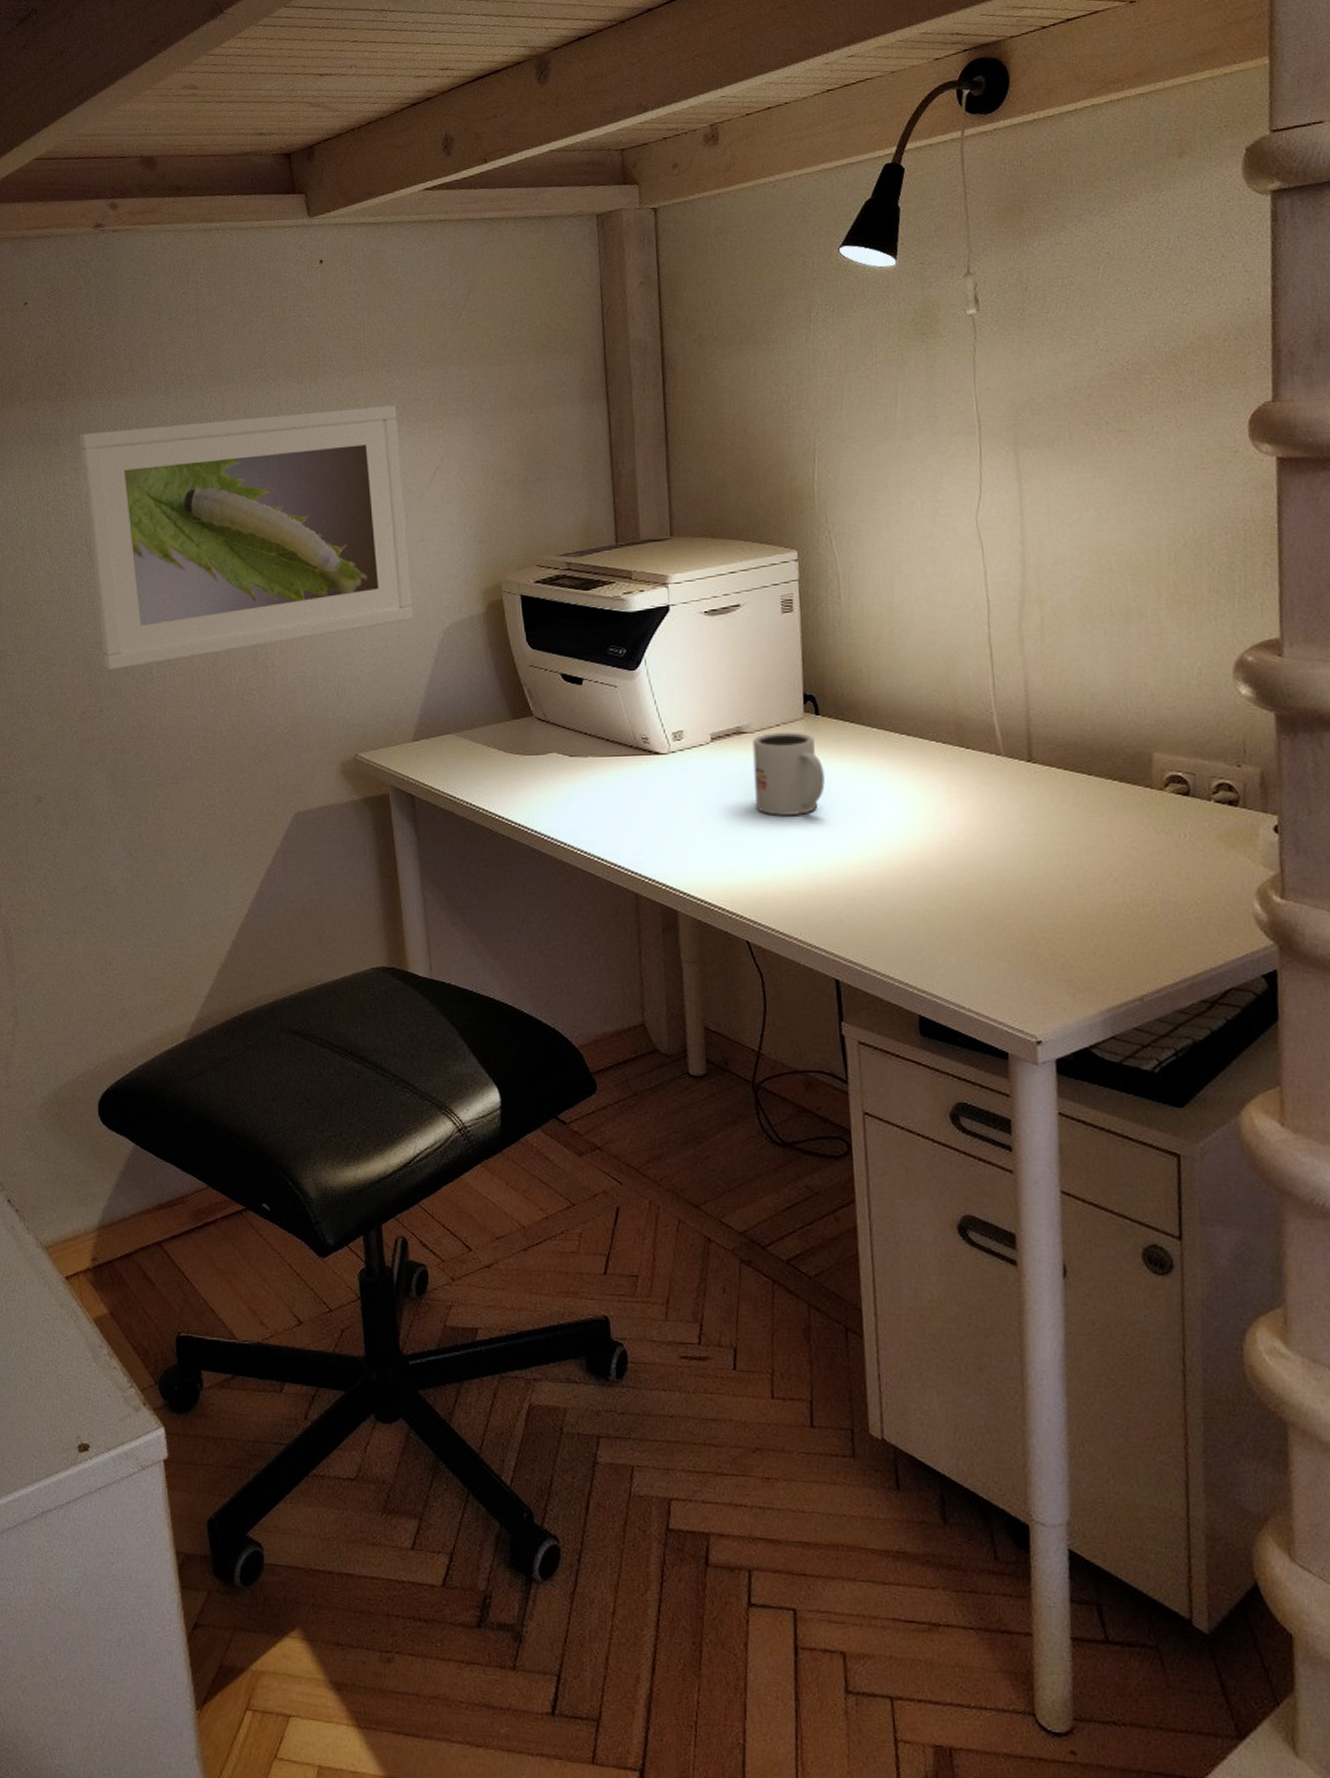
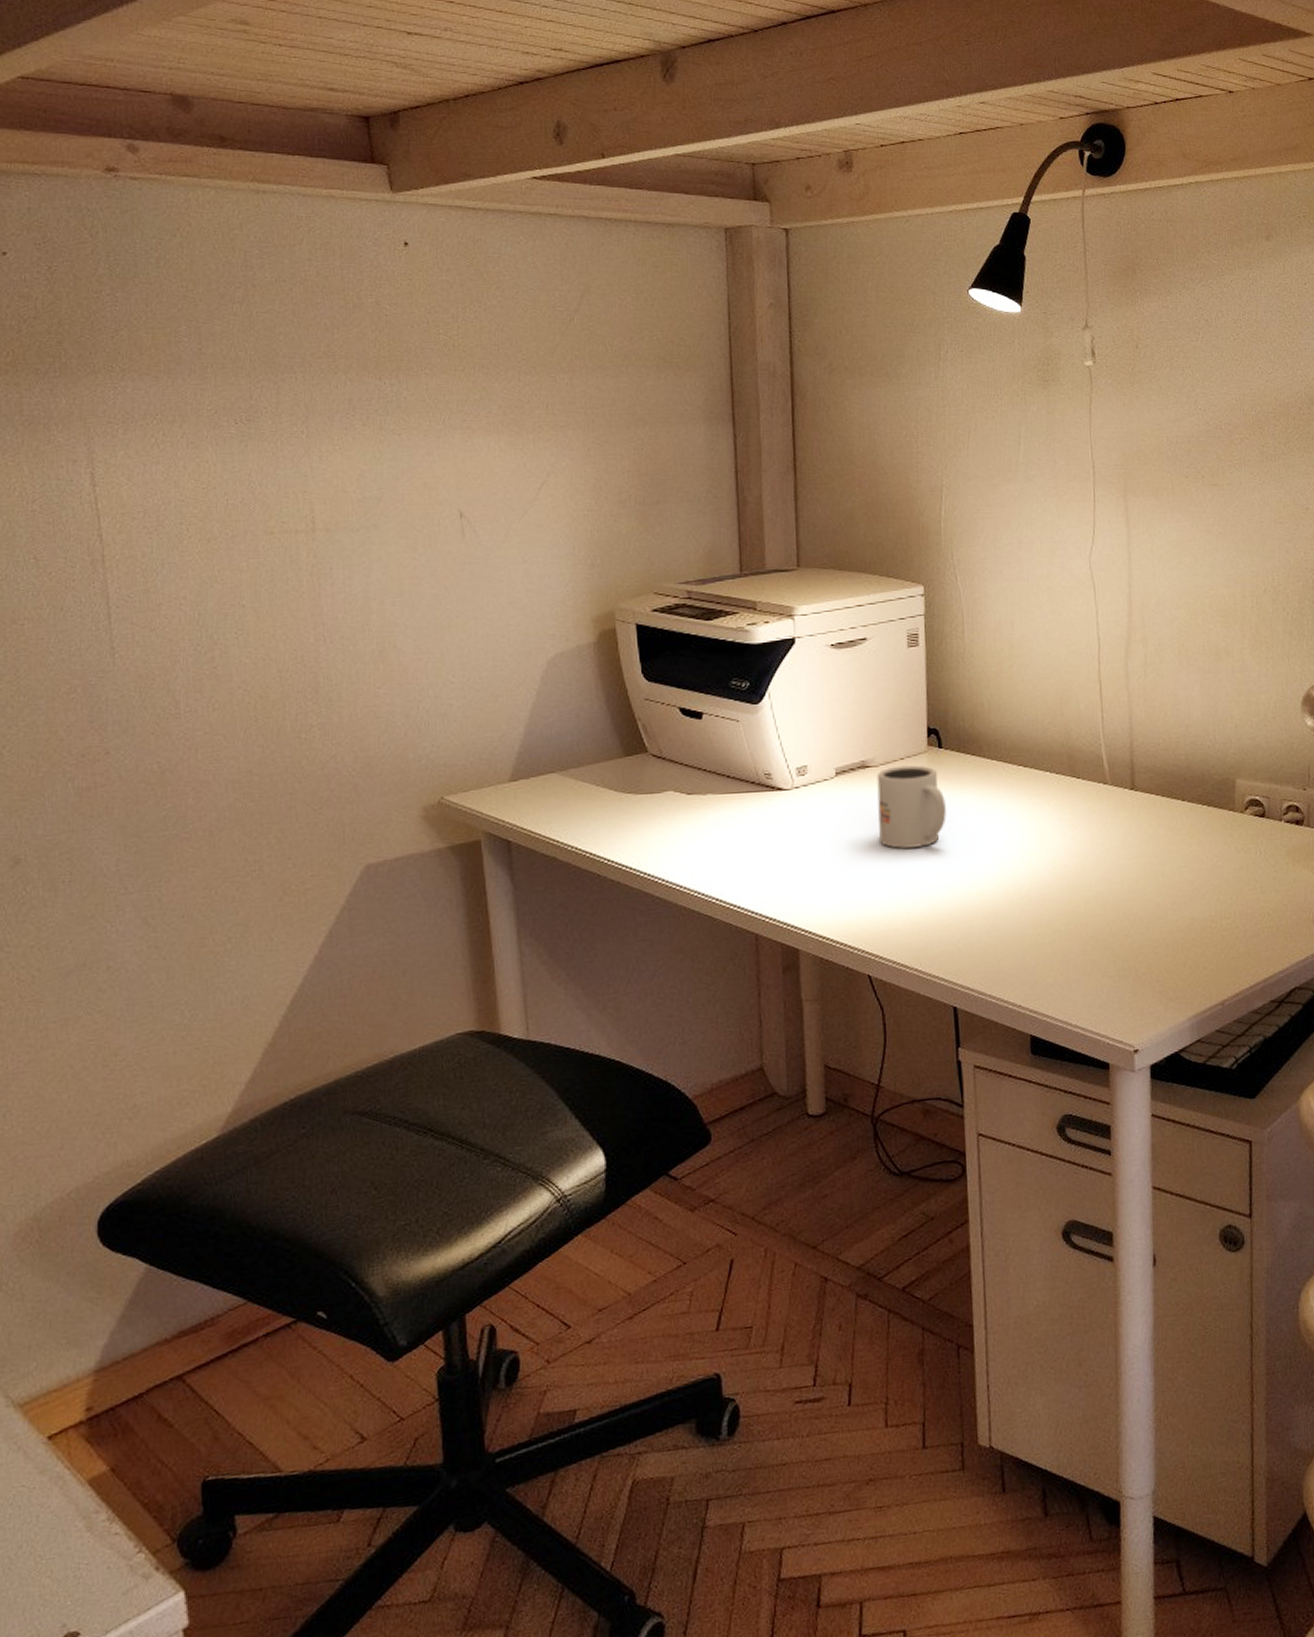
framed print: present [79,404,414,670] -> none [80,411,513,704]

